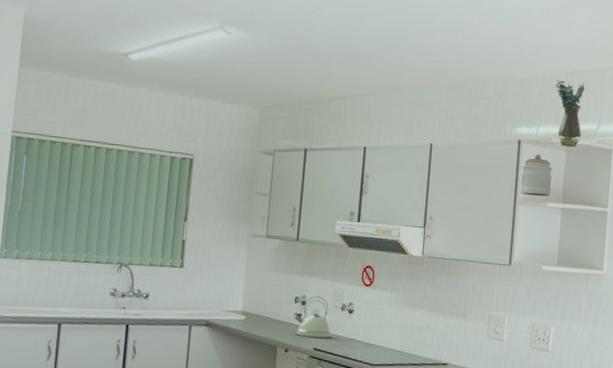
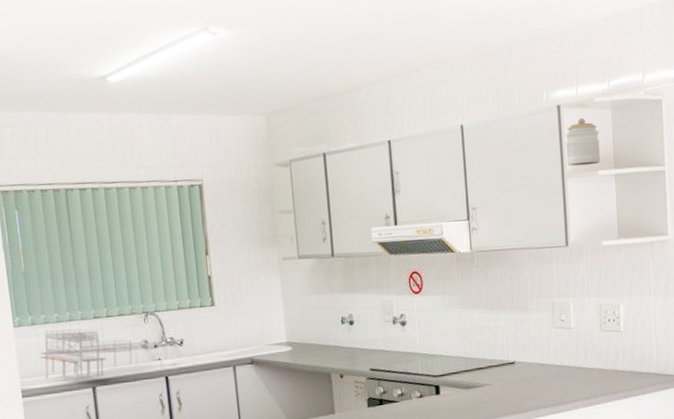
architectural model: none [17,265,117,319] -> present [40,329,149,384]
kettle: present [293,295,331,339] -> none [343,312,387,359]
vase: present [556,80,585,148] -> none [590,29,627,105]

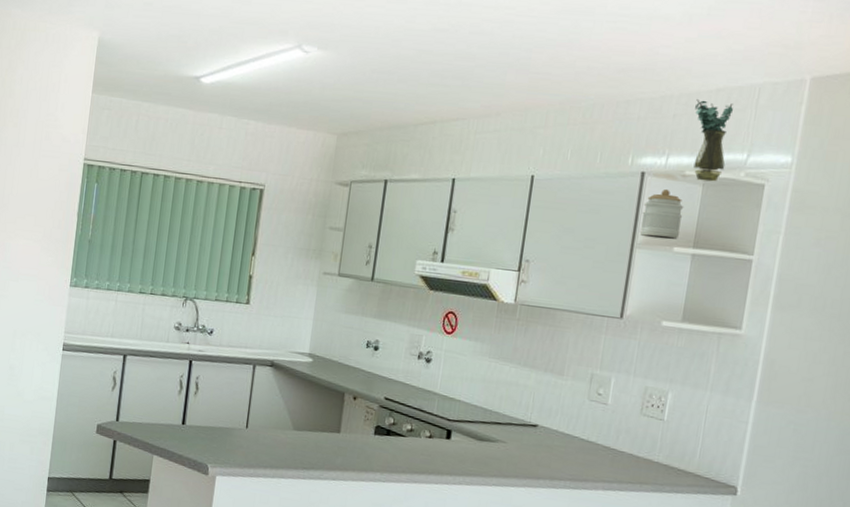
architectural model: present [40,329,149,384] -> none [86,295,181,349]
vase: none [590,29,627,105] -> present [693,99,734,182]

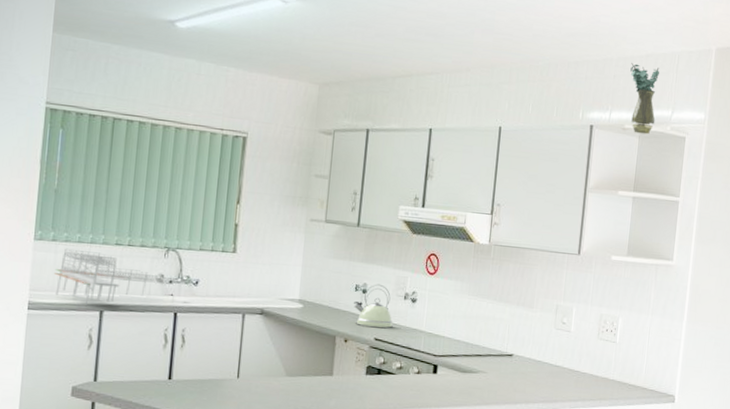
architectural model: none [86,295,181,349] -> present [54,248,164,305]
kettle: none [364,341,405,388] -> present [354,284,393,329]
jar: present [639,189,684,240] -> none [590,140,625,185]

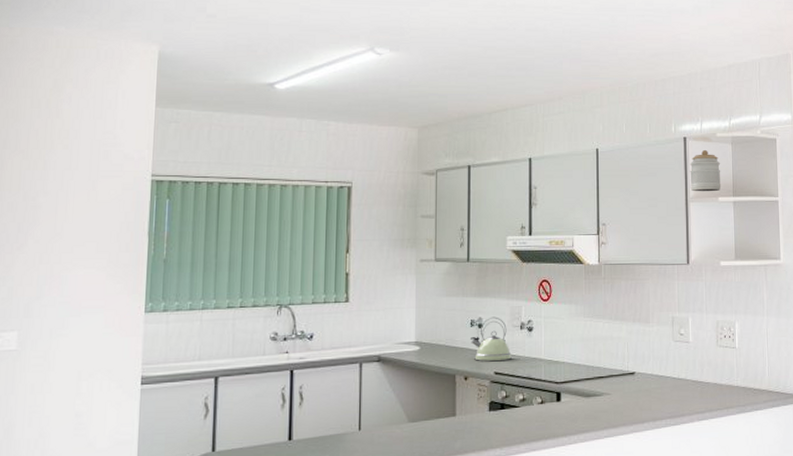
architectural model: present [54,248,164,305] -> none [167,317,278,373]
jar: none [590,140,625,185] -> present [689,149,722,192]
vase: present [630,63,660,135] -> none [715,75,745,140]

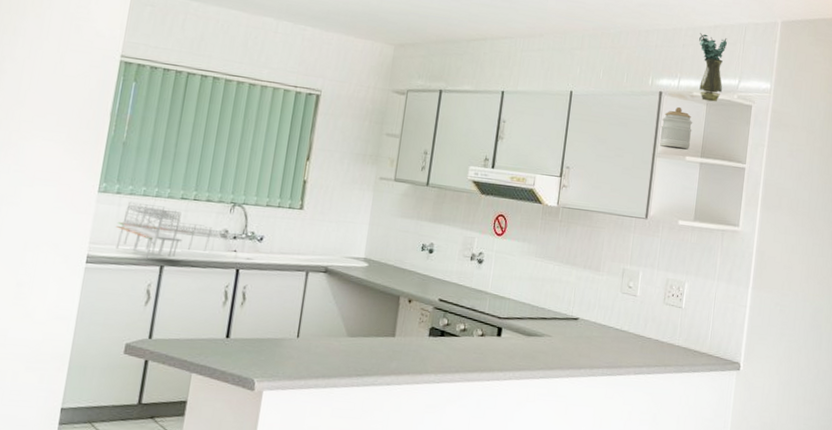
architectural model: none [167,317,278,373] -> present [115,201,228,260]
kettle: present [471,316,512,362] -> none [419,244,459,289]
vase: none [715,75,745,140] -> present [699,33,727,102]

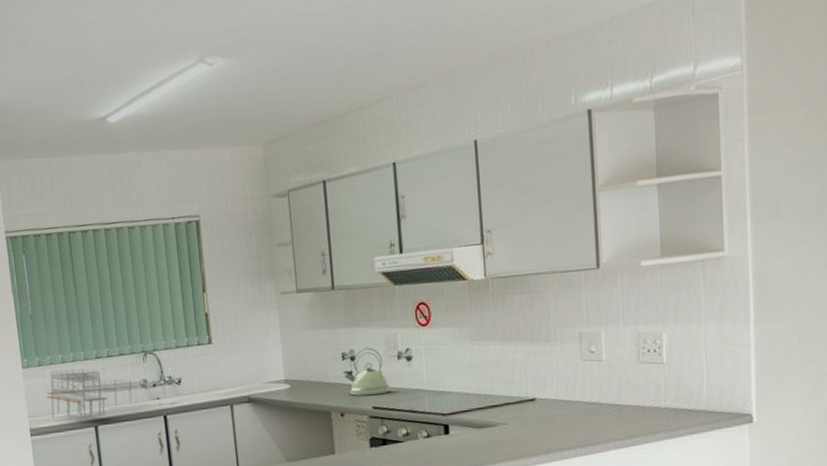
kettle: none [419,244,459,289] -> present [343,347,391,397]
jar: present [659,106,693,150] -> none [597,121,641,178]
vase: present [699,33,727,102] -> none [629,15,674,105]

